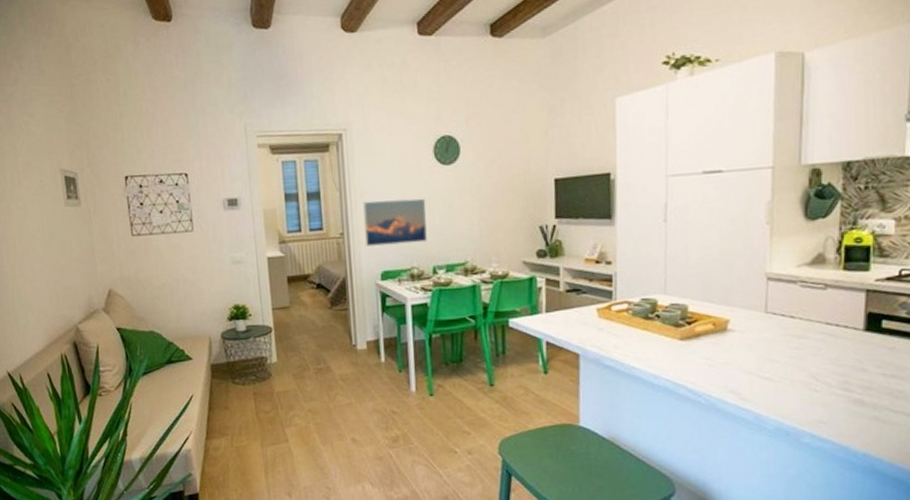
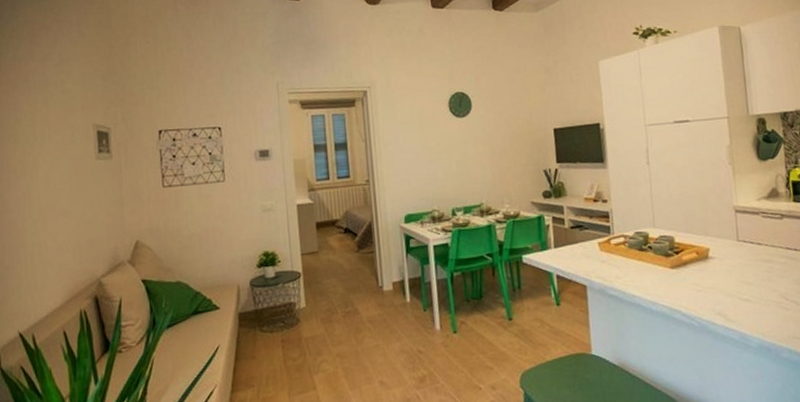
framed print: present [363,198,427,247] -> none [387,147,446,193]

